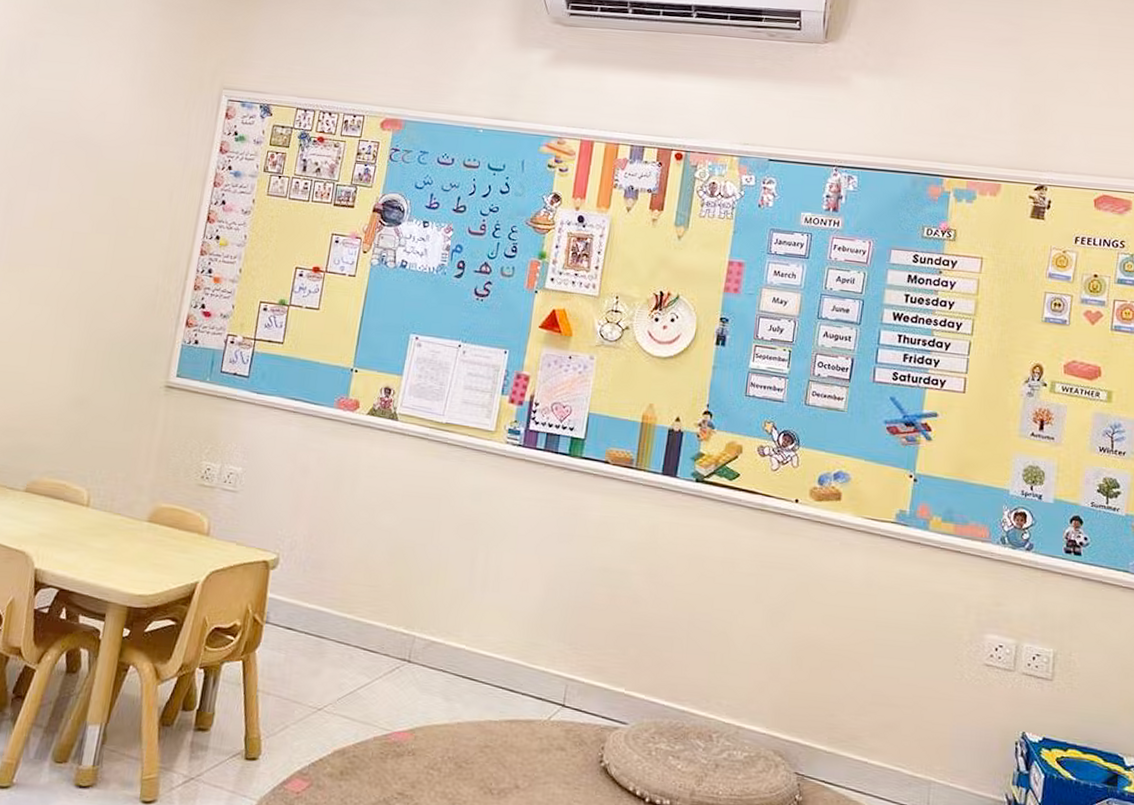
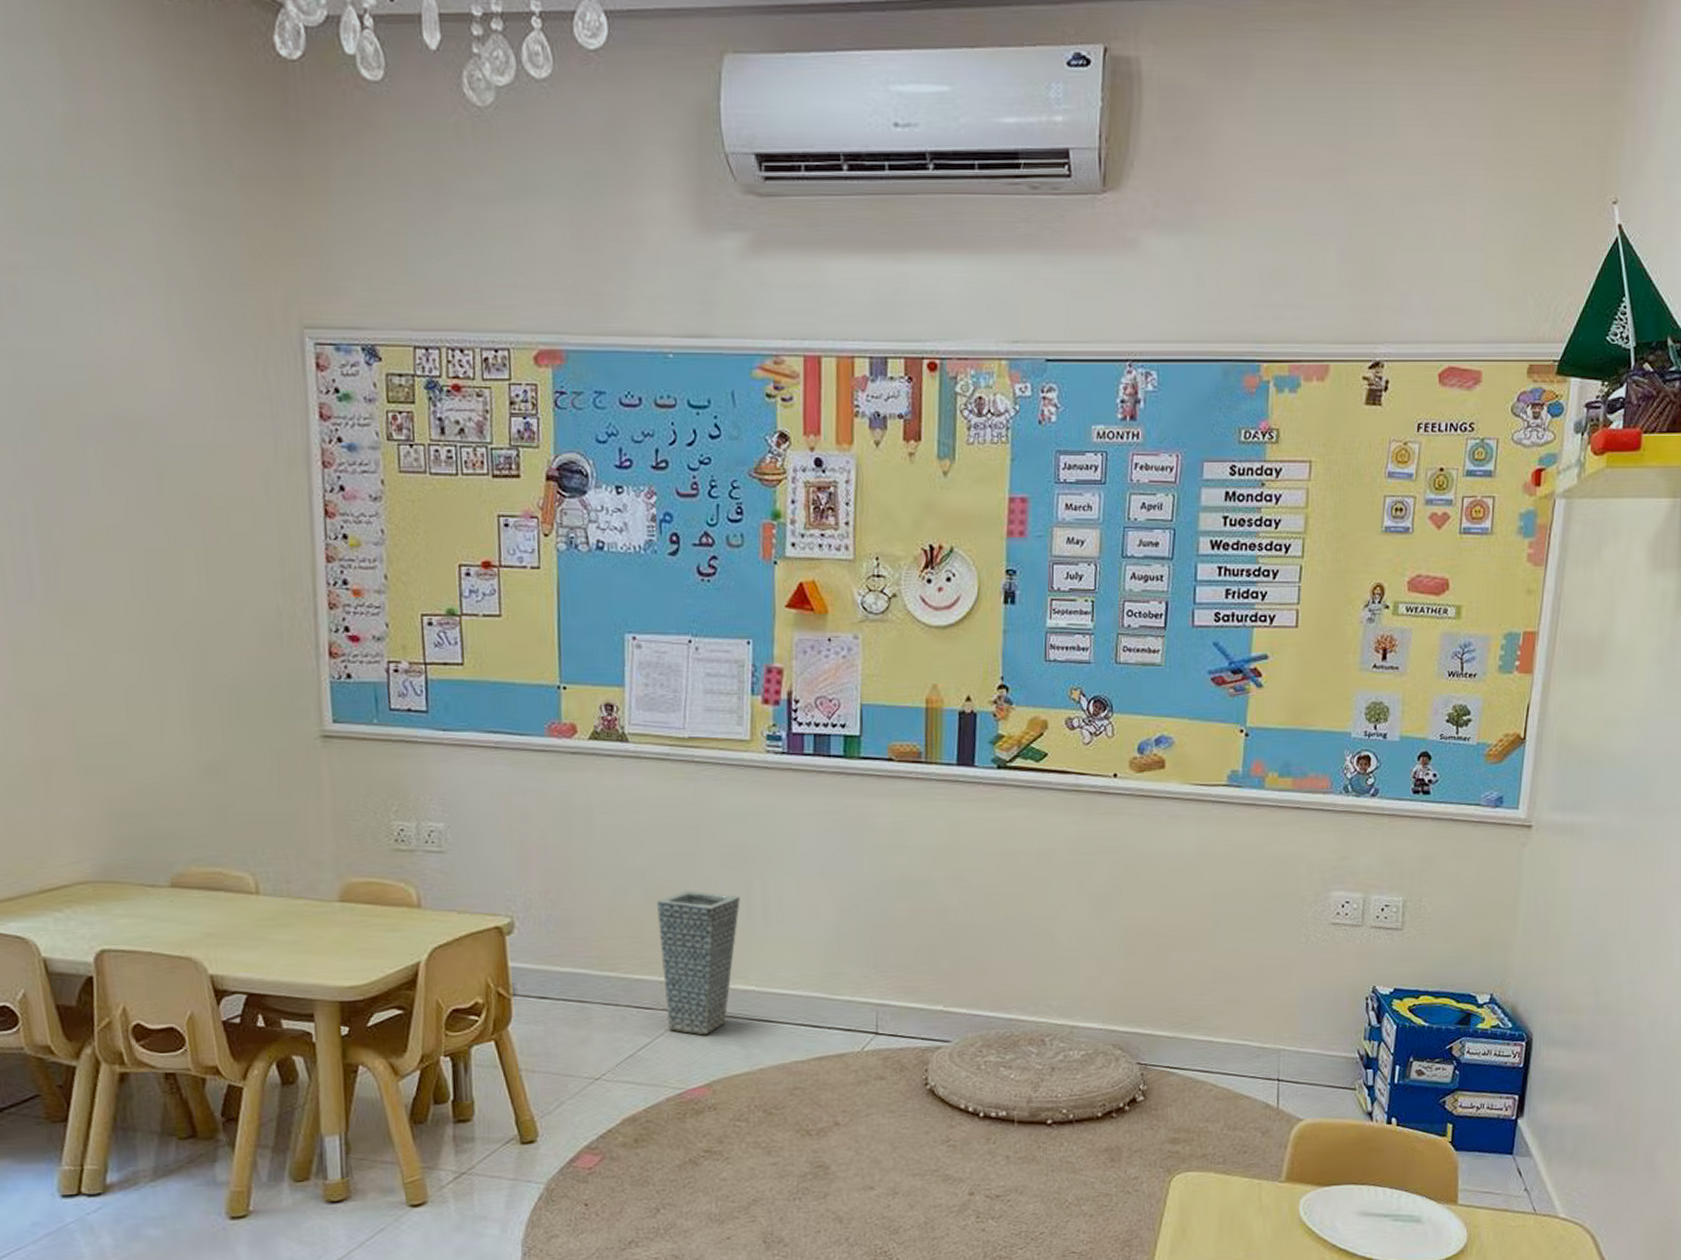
vase: none [387,551,466,684] -> present [657,890,740,1036]

